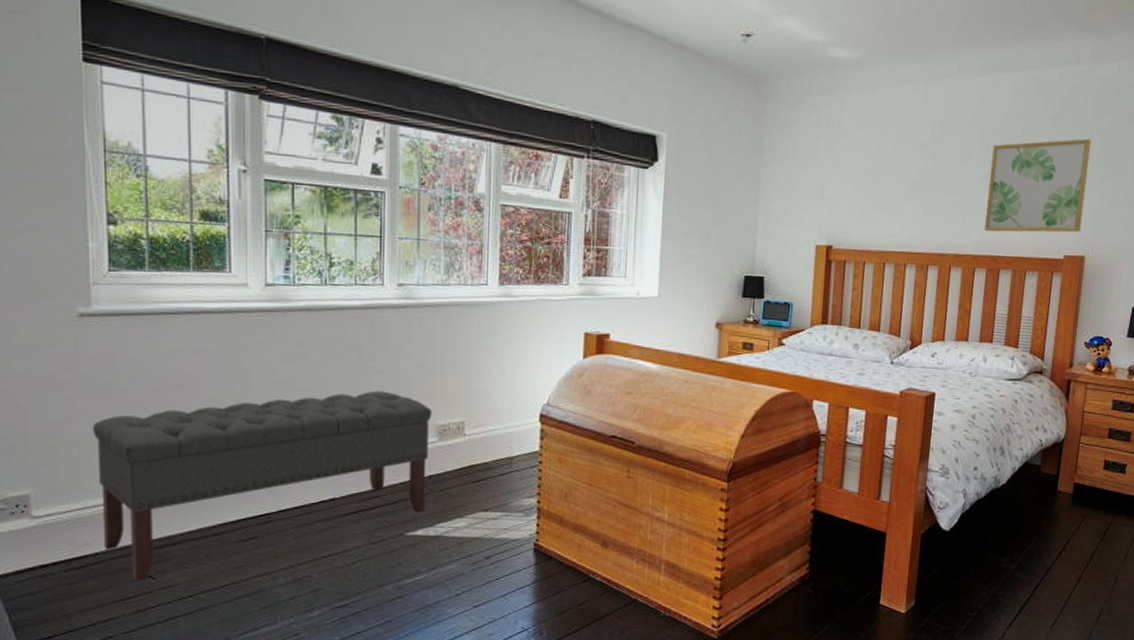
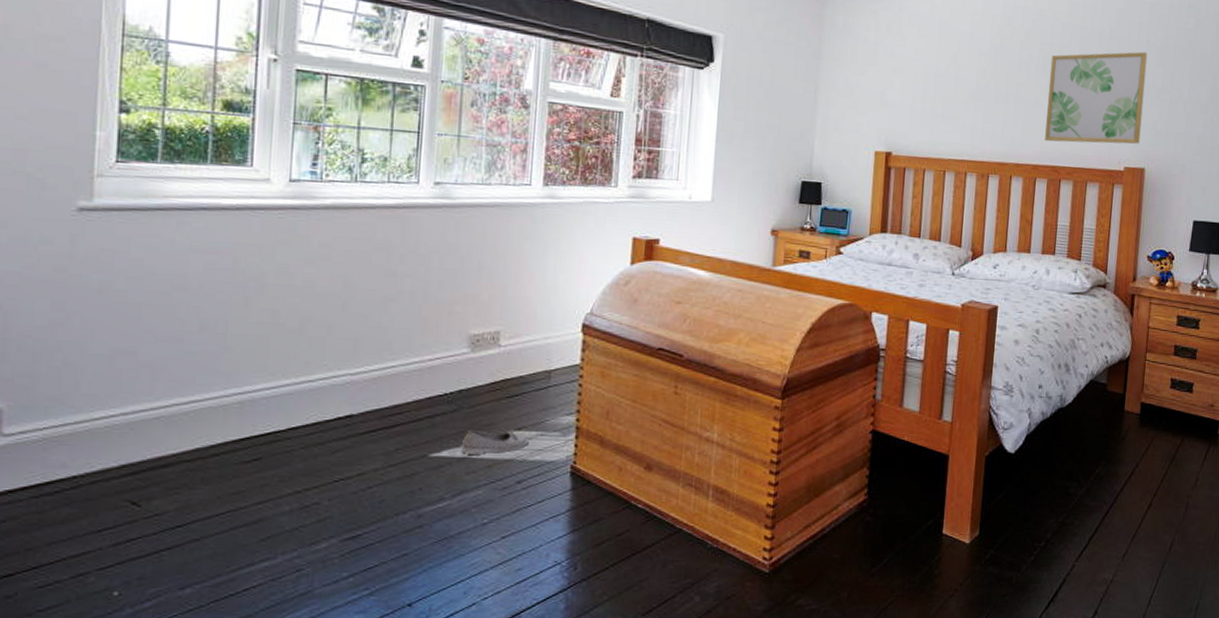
bench: present [93,390,432,582] -> none [83,296,465,510]
shoe: none [435,511,495,533] -> present [462,429,529,455]

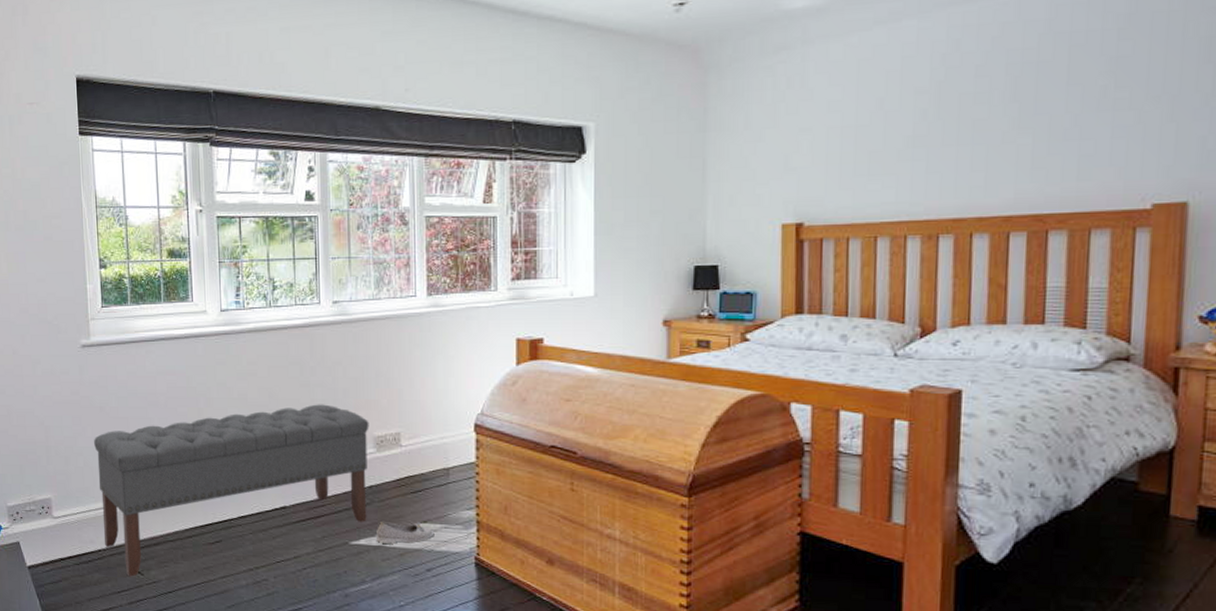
bench: none [83,296,465,510] -> present [94,404,369,577]
wall art: present [1045,51,1148,144] -> none [1020,48,1185,186]

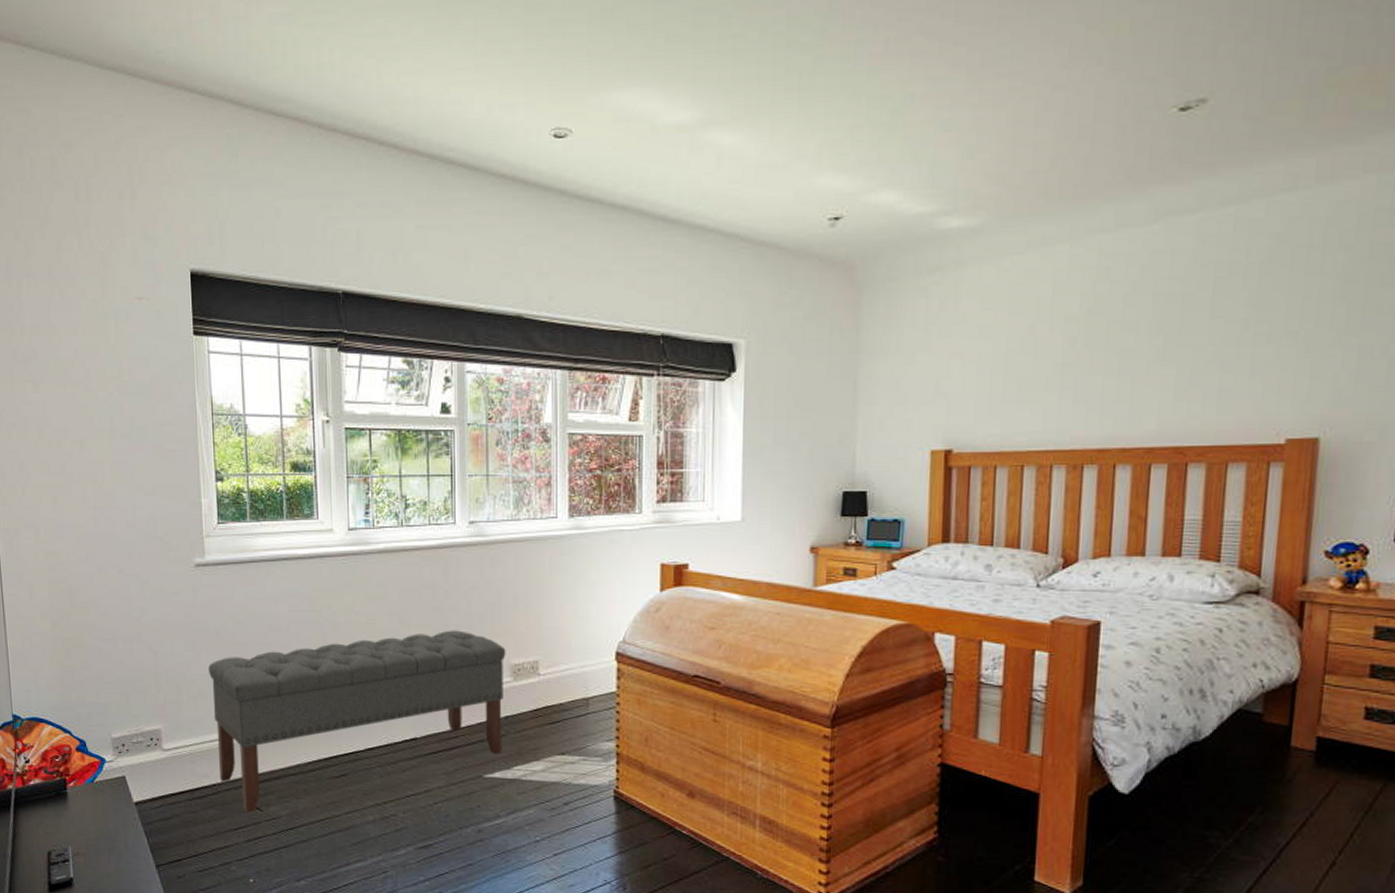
shoe: present [377,522,435,544] -> none [512,754,573,777]

